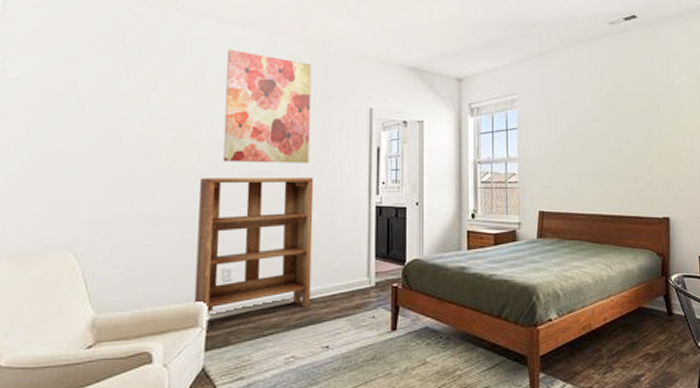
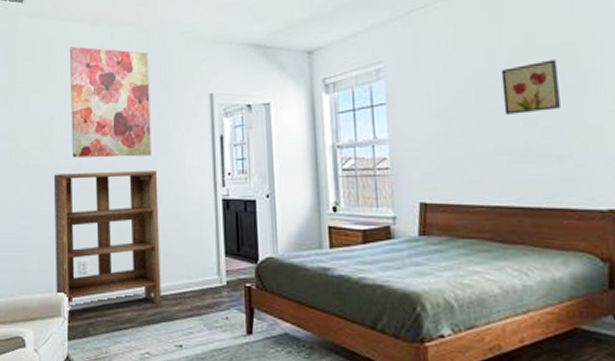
wall art: none [600,104,637,143] -> present [501,59,560,115]

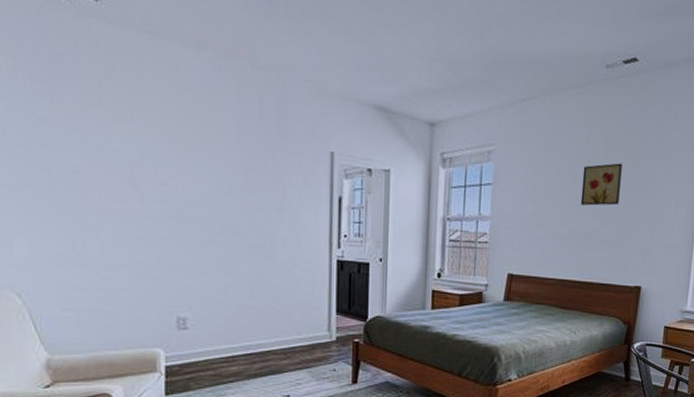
bookshelf: present [53,171,162,305] -> none [145,221,271,360]
wall art: present [70,46,151,158] -> none [166,71,264,211]

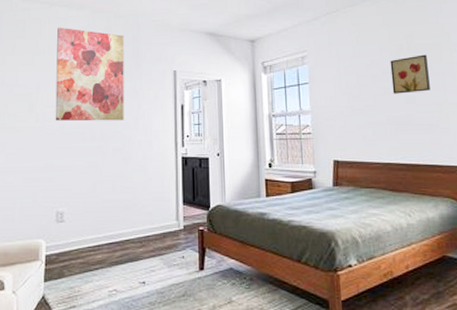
wall art: none [166,71,264,211] -> present [55,27,124,121]

